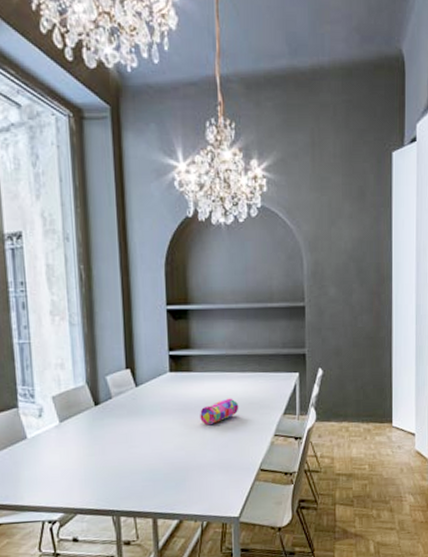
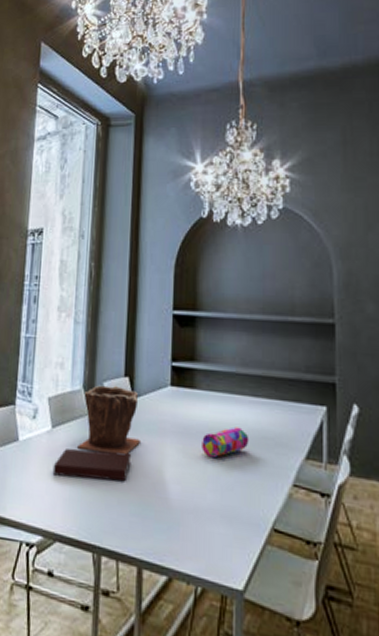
notebook: none [65,432,140,462] -> present [52,448,132,482]
plant pot: none [87,377,147,436] -> present [78,385,142,455]

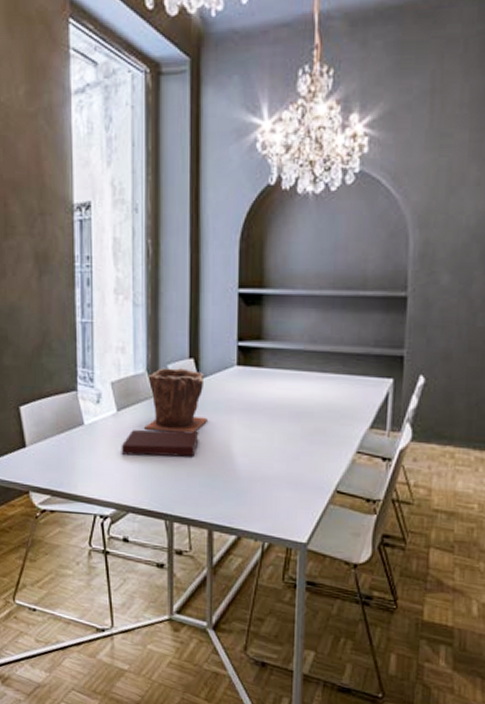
pencil case: present [202,426,249,458] -> none [269,402,316,432]

